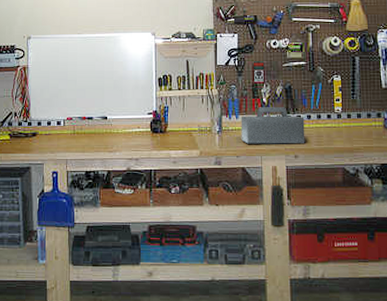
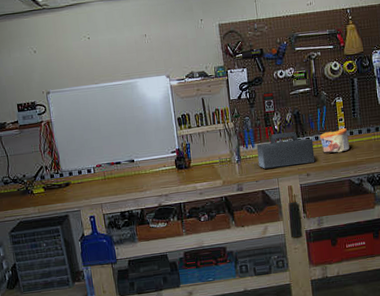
can: none [312,110,347,136] -> present [319,128,350,153]

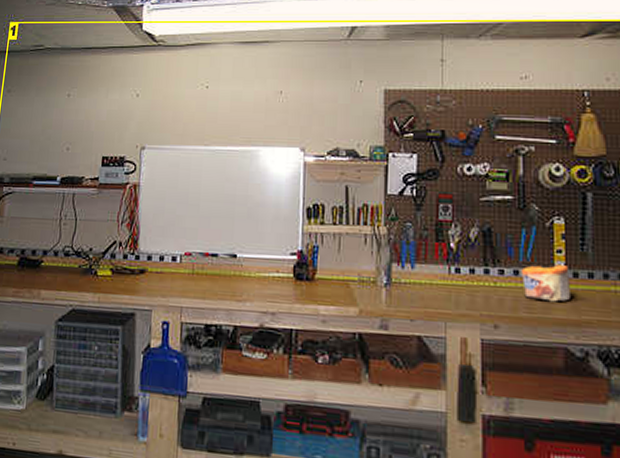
speaker: present [256,132,315,169] -> none [417,254,510,309]

